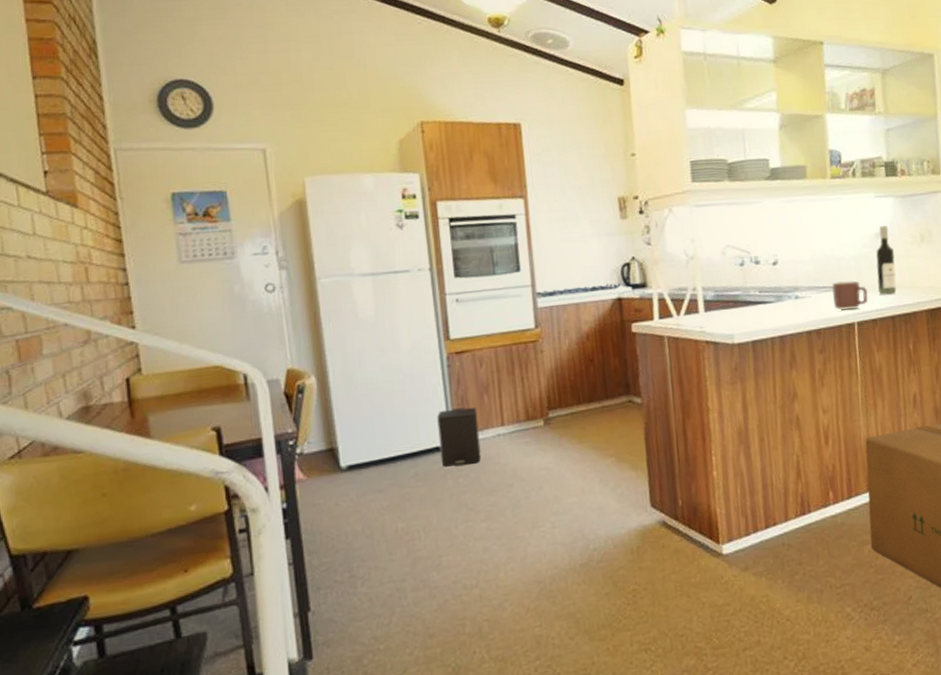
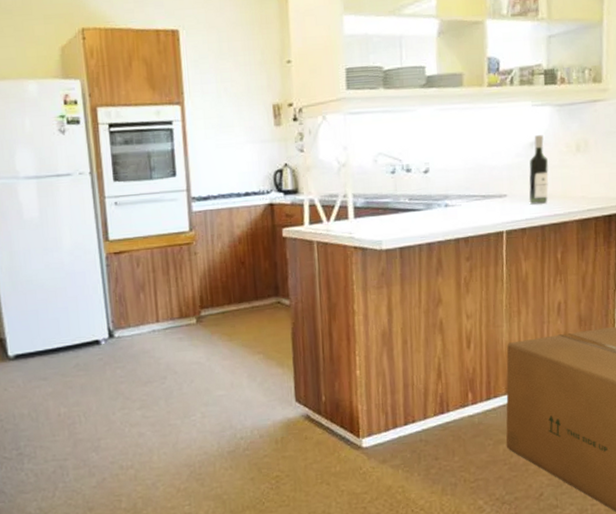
pedal bin: present [437,407,481,467] -> none [96,304,137,359]
mug: present [832,280,869,310] -> none [482,189,519,219]

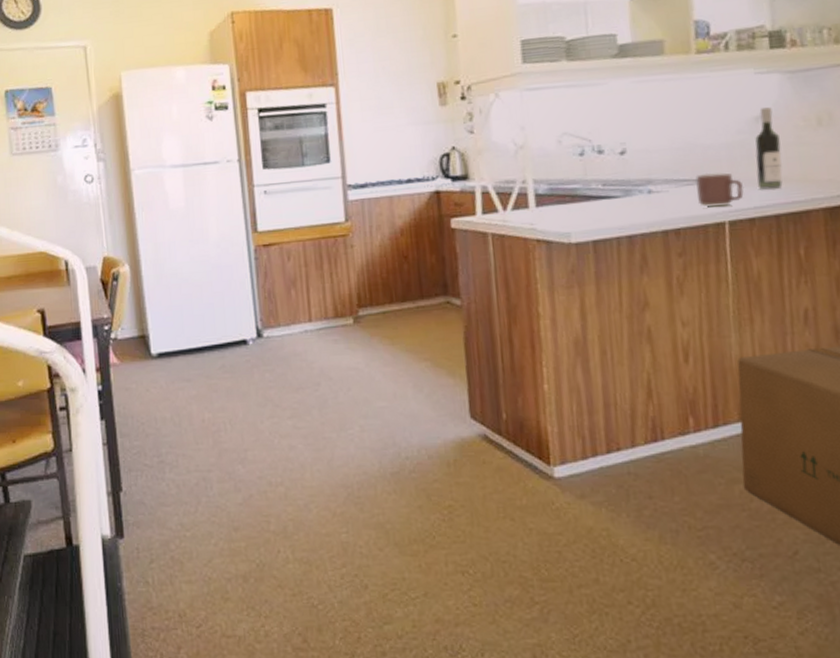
mug: none [482,189,519,219] -> present [695,172,745,207]

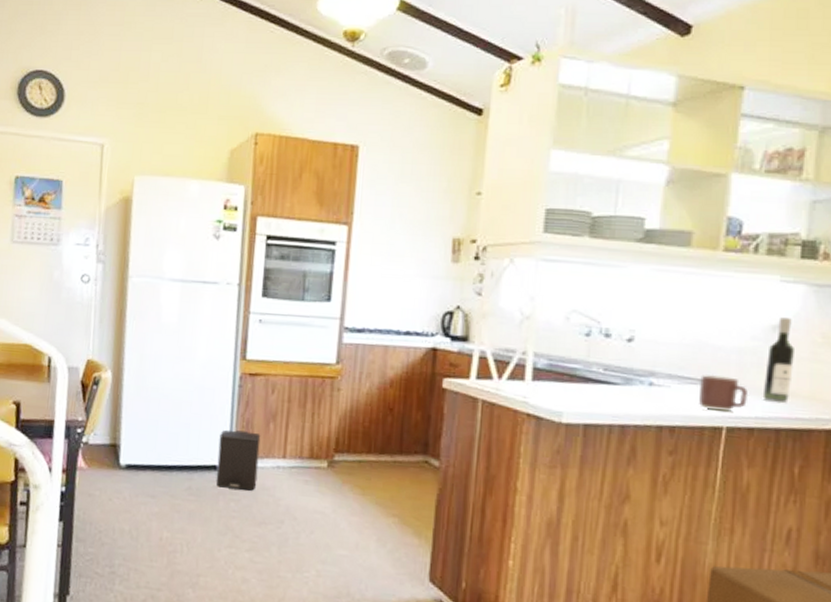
pedal bin: none [244,301,288,360] -> present [216,429,261,491]

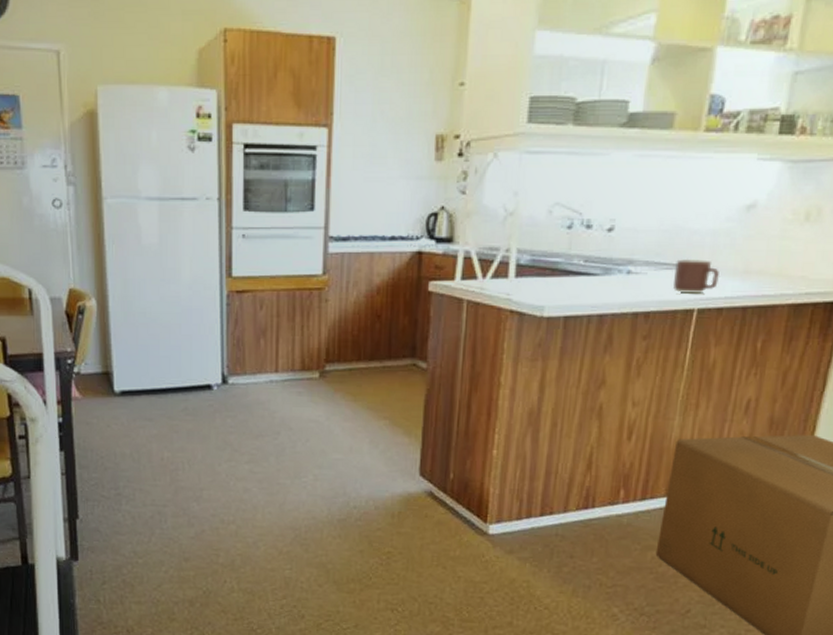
pedal bin: present [216,429,261,491] -> none [211,349,252,406]
bottle: present [762,317,794,403] -> none [732,197,766,281]

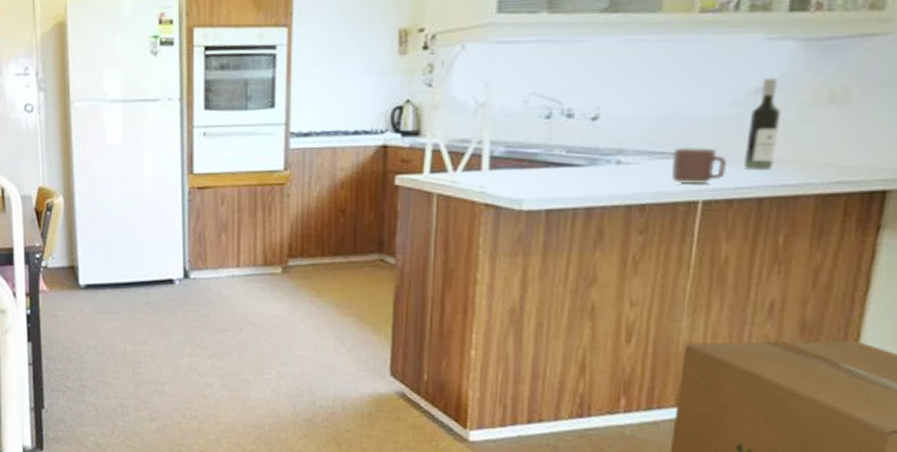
bottle: none [732,197,766,281] -> present [743,78,780,169]

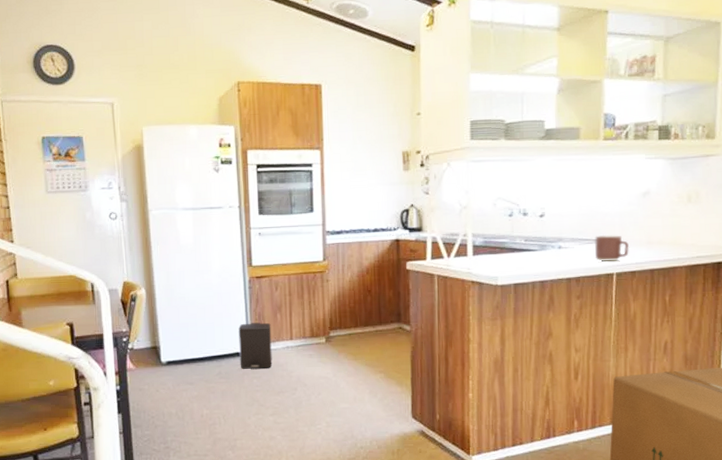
pedal bin: none [173,244,214,301] -> present [238,322,272,369]
bottle: present [743,78,780,169] -> none [639,186,660,250]

